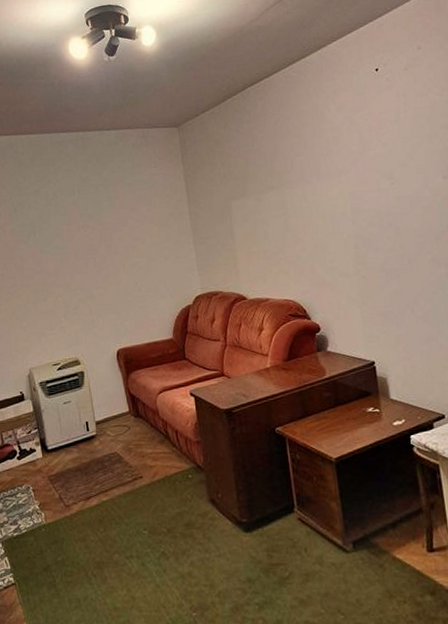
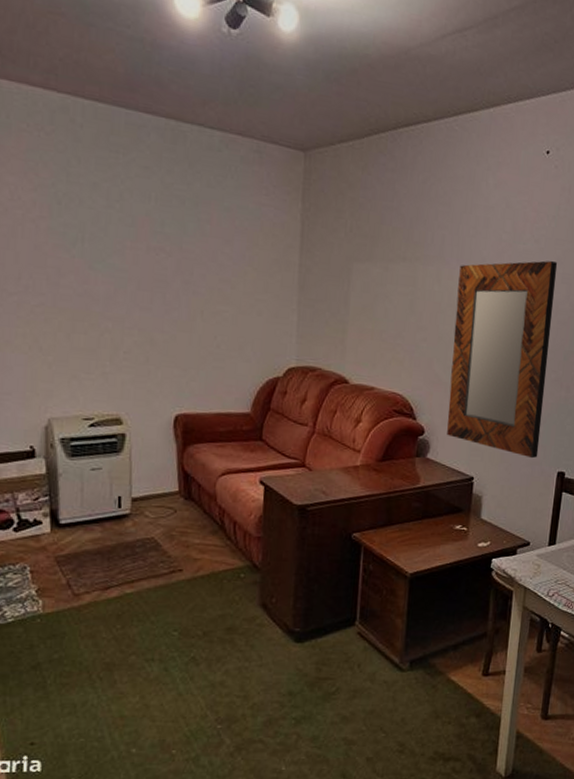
home mirror: none [321,157,433,336] -> present [447,260,558,459]

